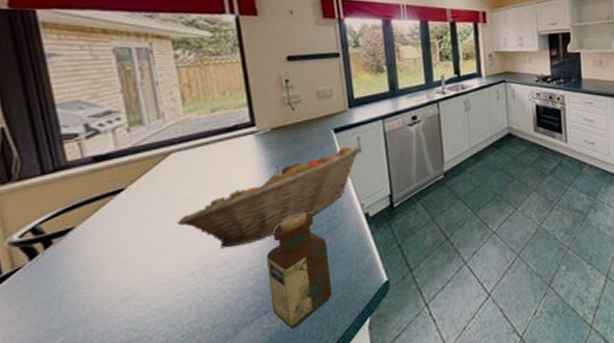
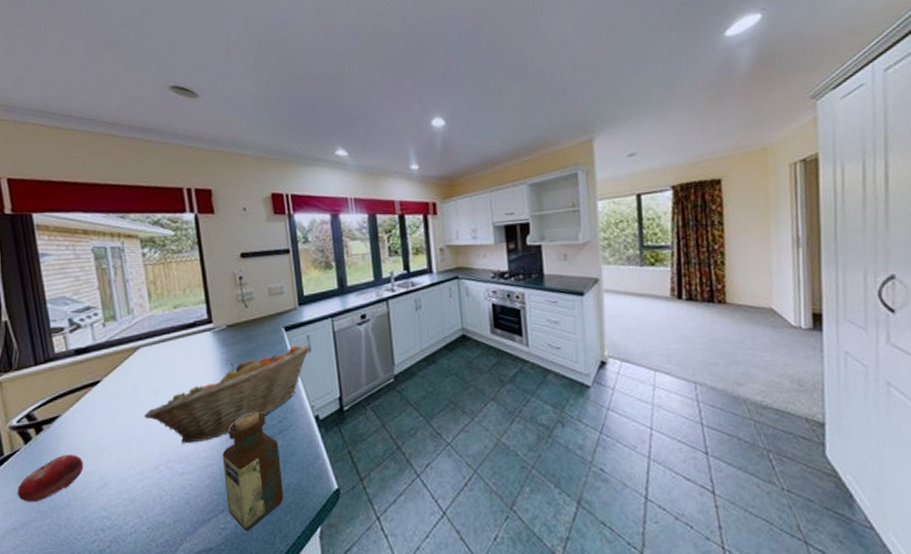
fruit: none [20,267,105,322] -> present [17,454,84,502]

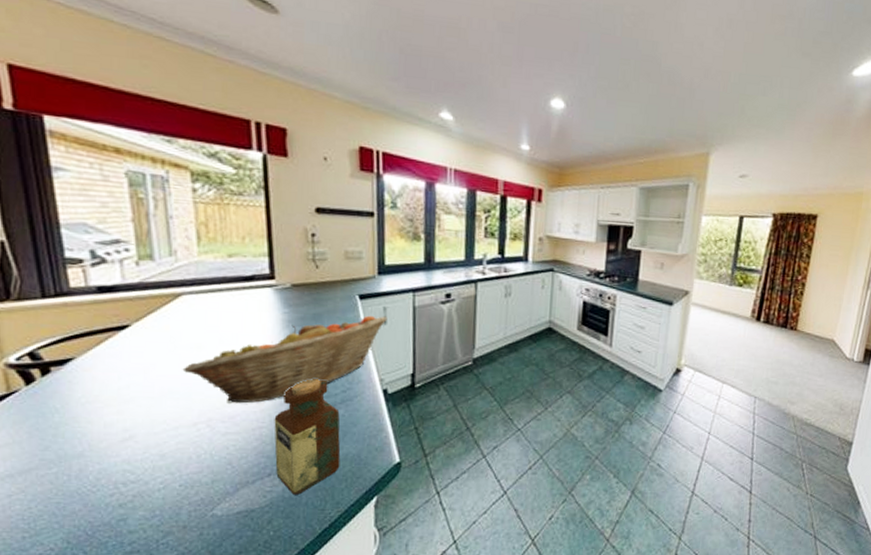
fruit: present [17,454,84,502] -> none [14,401,104,449]

